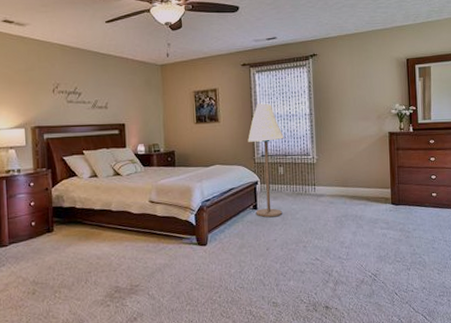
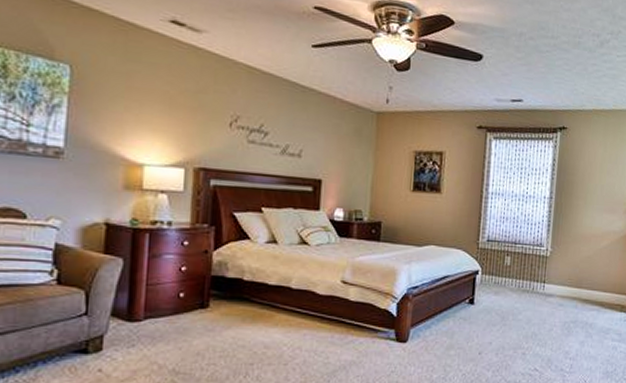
floor lamp: present [248,103,284,218] -> none [471,177,516,316]

